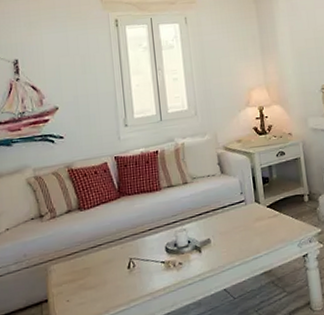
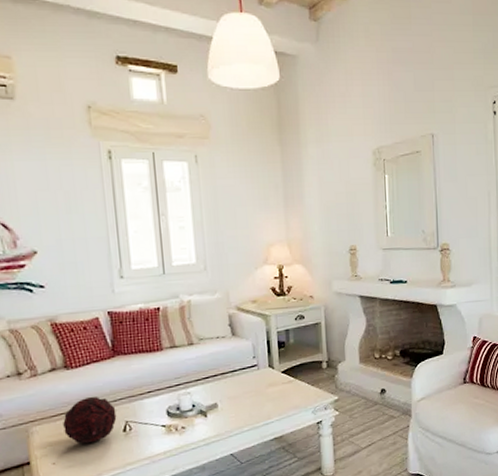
decorative orb: none [76,235,122,281] -> present [63,396,117,444]

